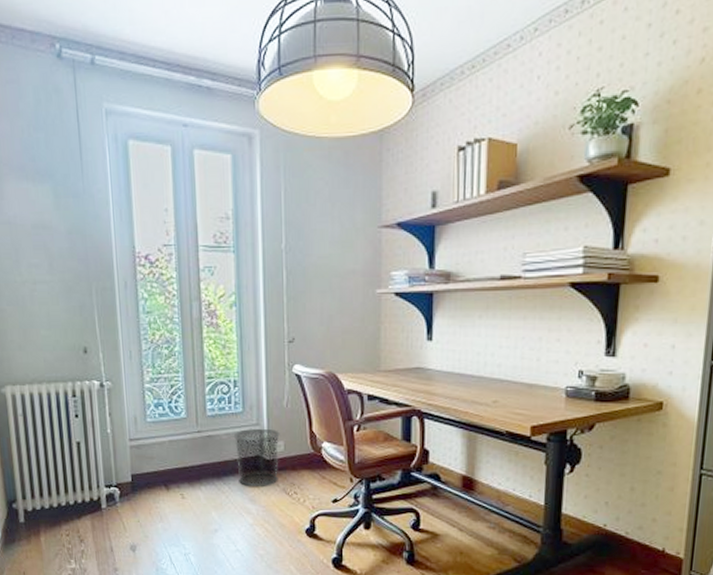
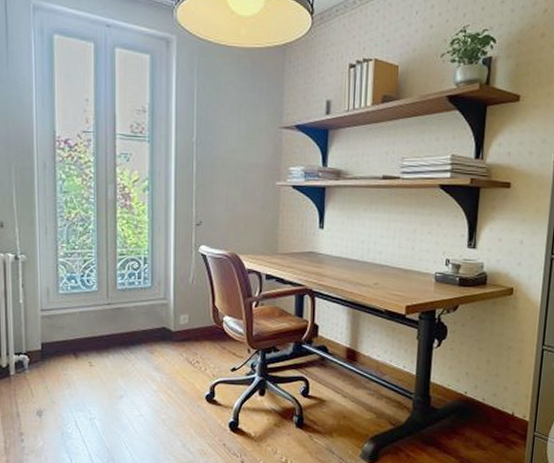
waste bin: present [233,428,280,486] -> none [141,302,185,356]

